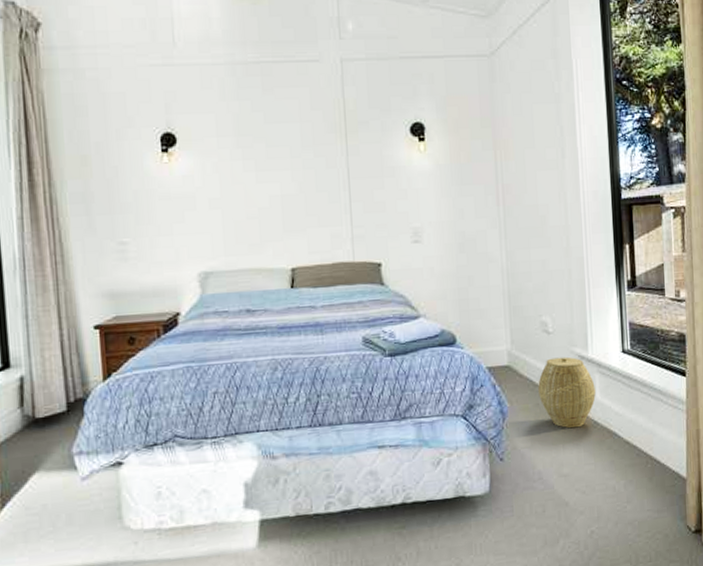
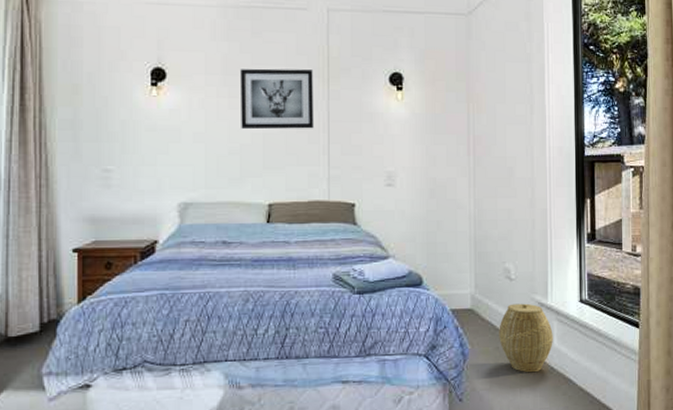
wall art: none [252,125,334,193] -> present [239,68,314,130]

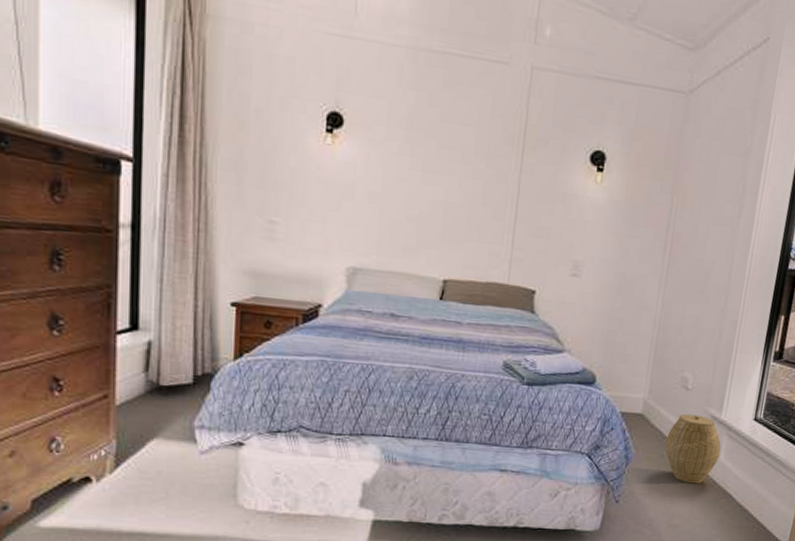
wall art: present [239,68,314,130] -> none [421,125,507,204]

